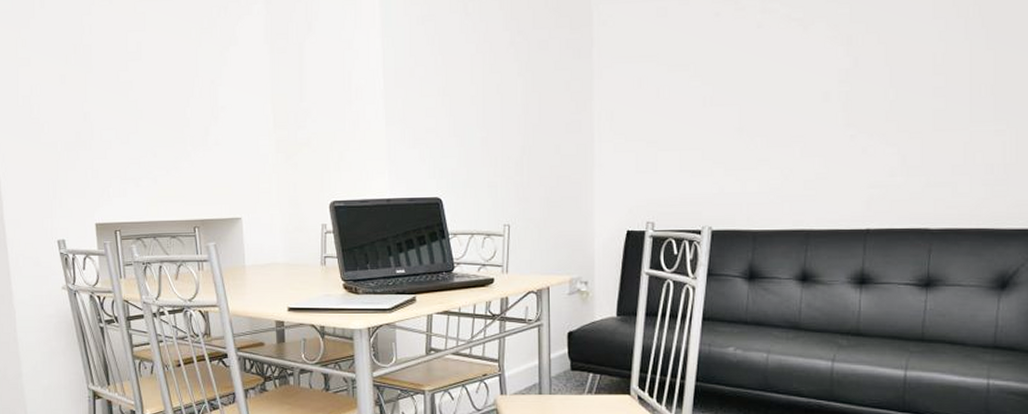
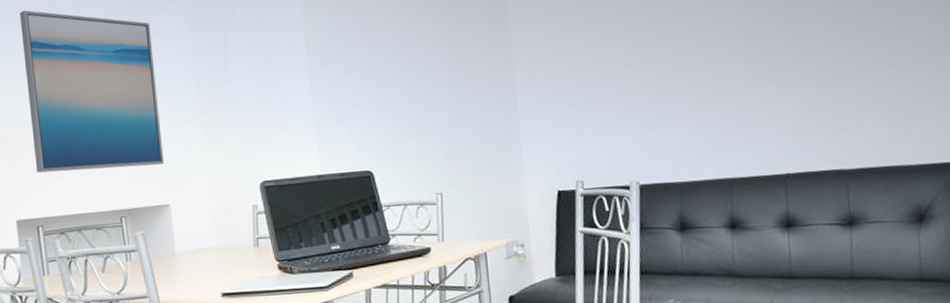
wall art: none [100,13,237,179] -> present [20,10,164,173]

